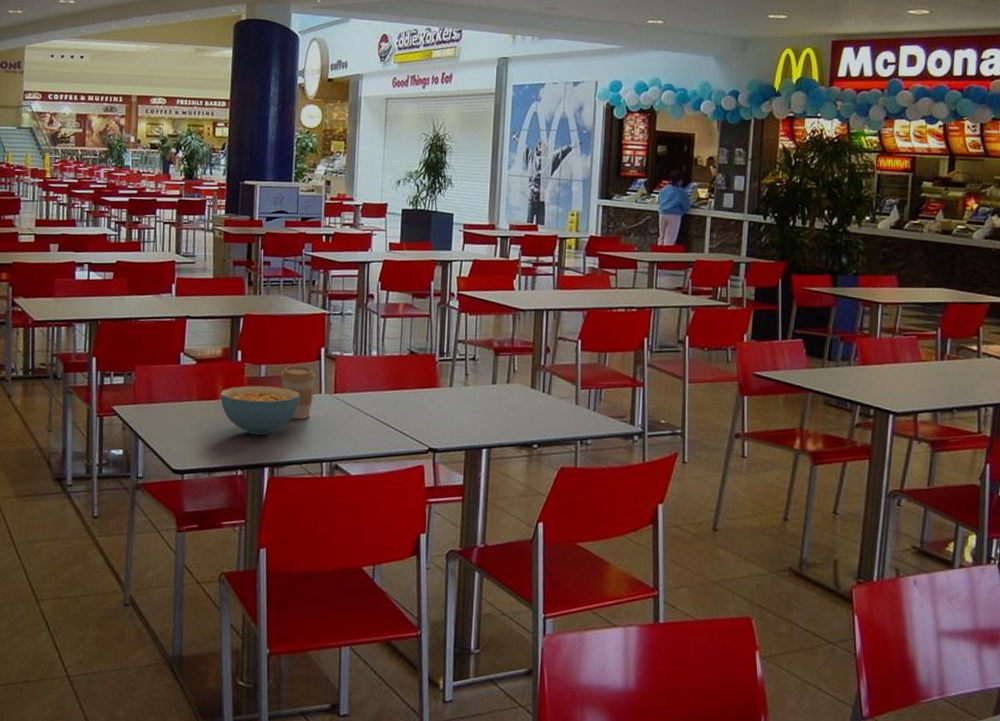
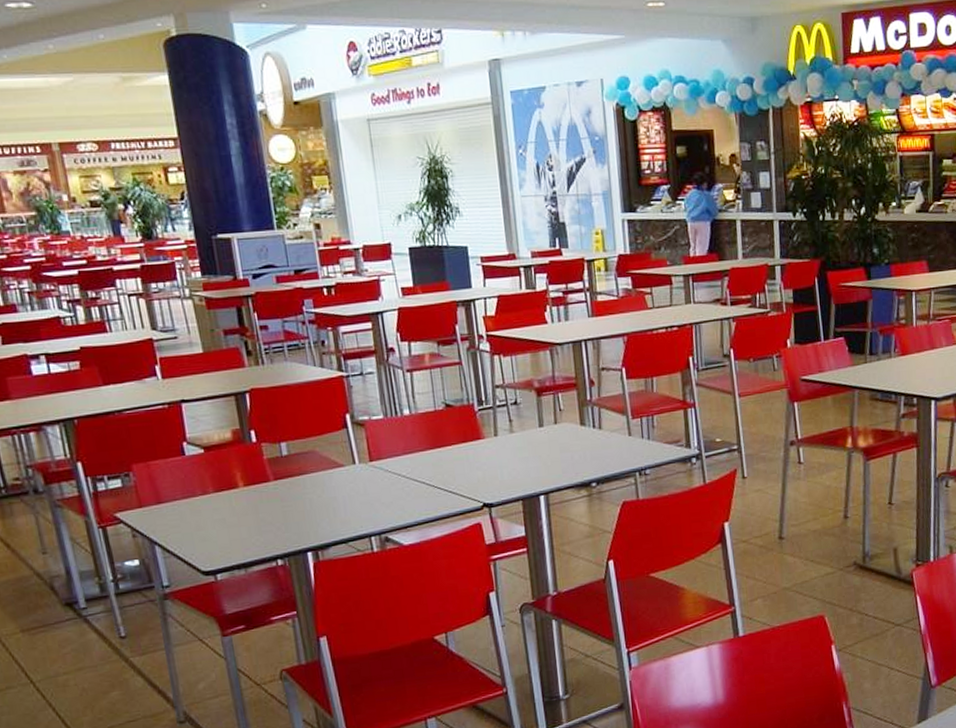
cereal bowl: present [220,385,300,435] -> none [240,464,333,520]
coffee cup: present [280,365,317,419] -> none [304,437,348,496]

